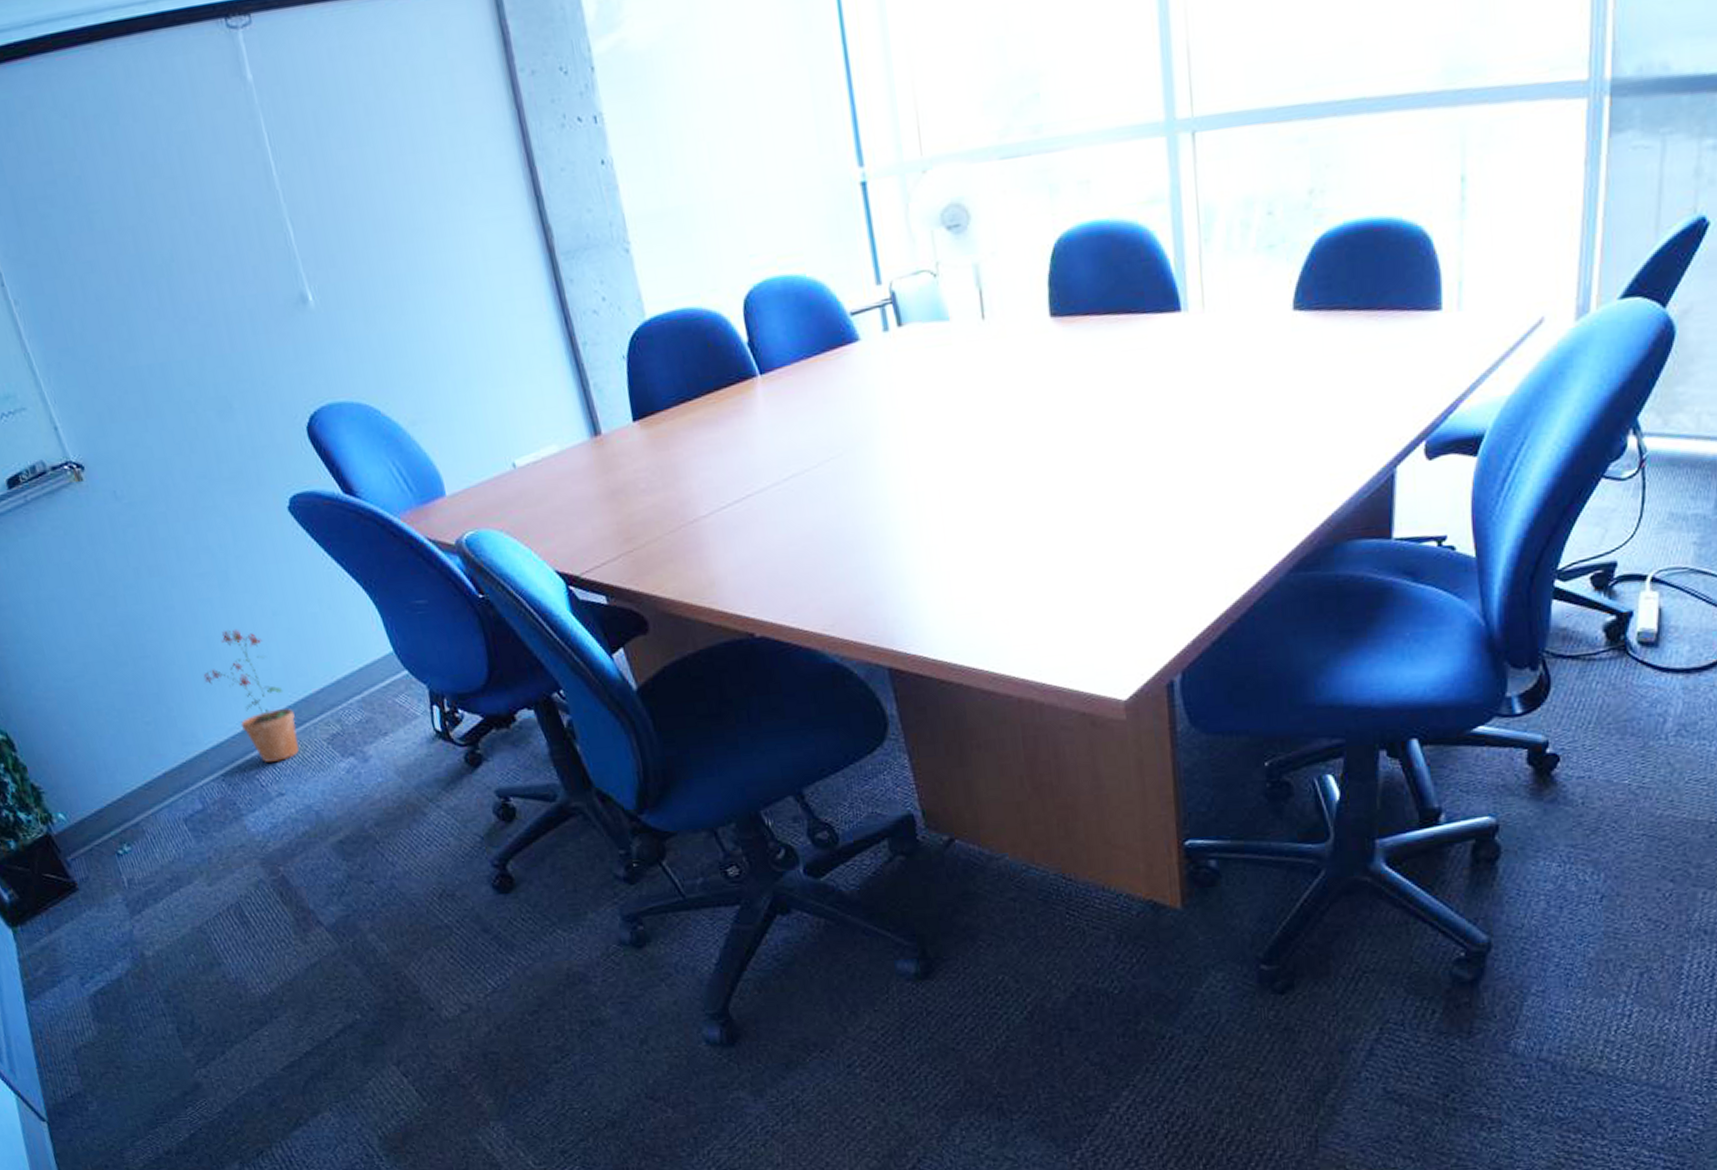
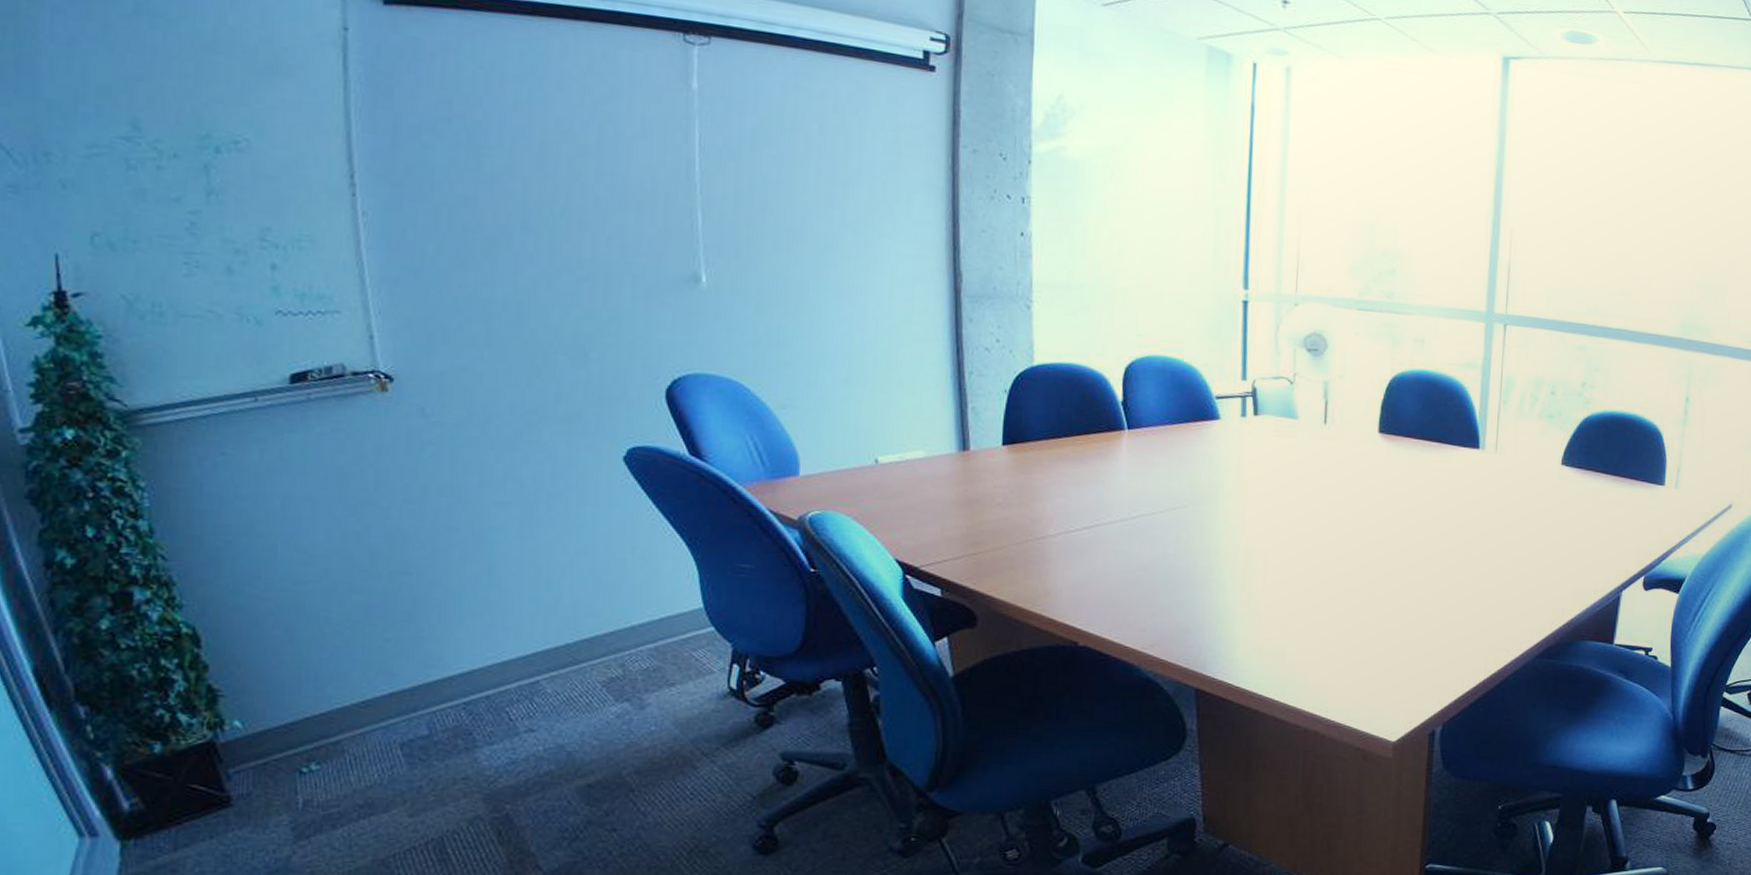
potted plant: present [203,628,299,763] -> none [473,560,571,698]

